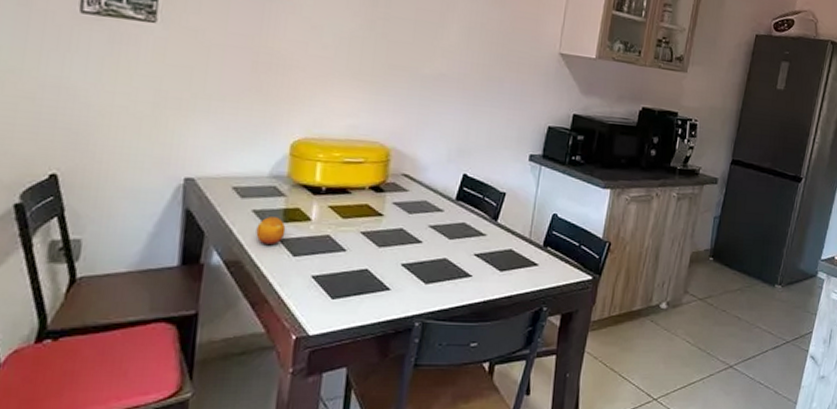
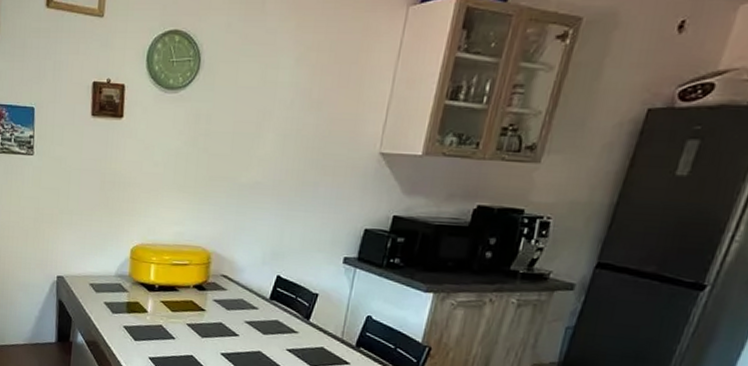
fruit: present [256,217,286,246] -> none [107,308,129,331]

